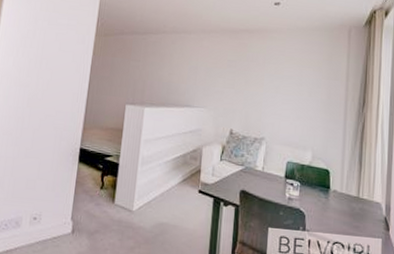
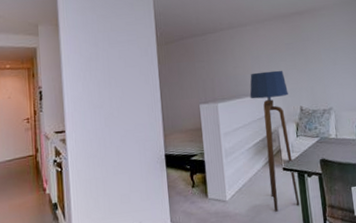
floor lamp: none [179,83,221,235] -> present [249,70,300,212]

